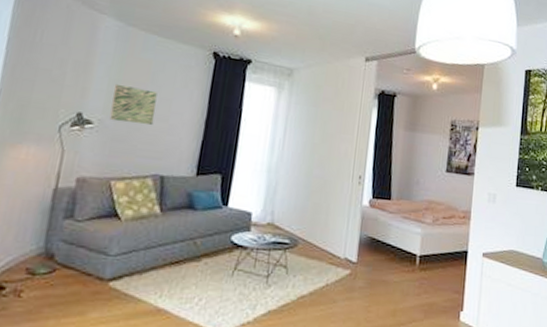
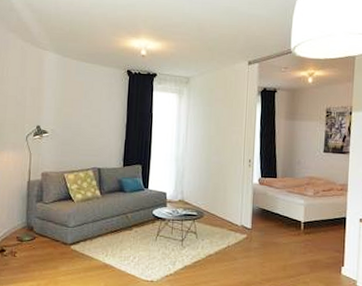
wall art: present [109,83,157,126] -> none [59,102,90,132]

